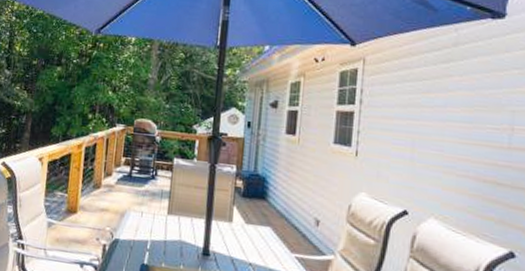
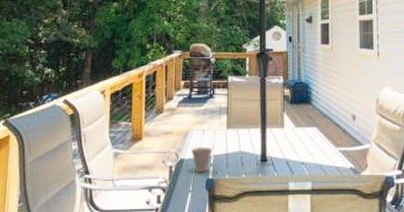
cup: none [127,229,150,257] -> present [191,146,213,173]

